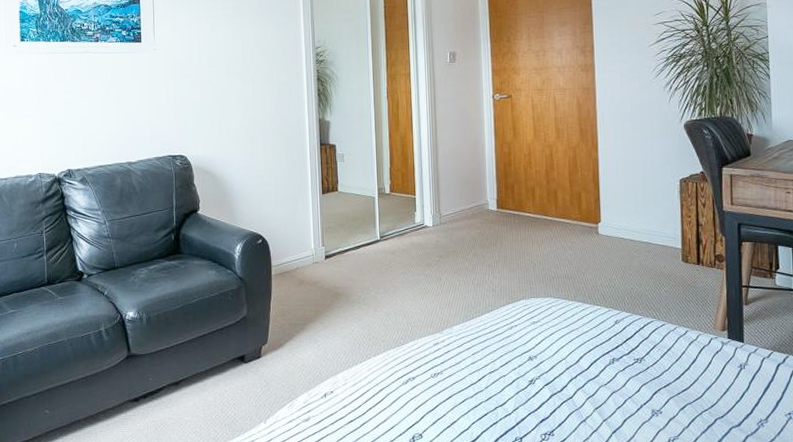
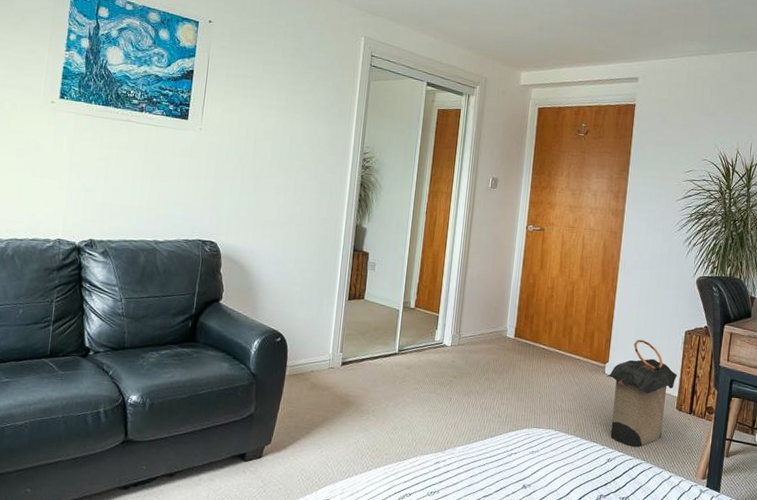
laundry hamper: none [600,193,678,306] -> present [606,339,677,448]

